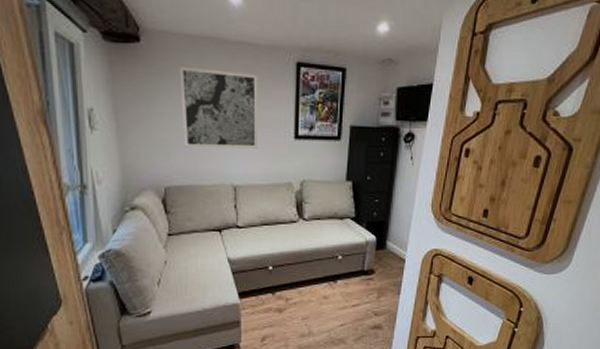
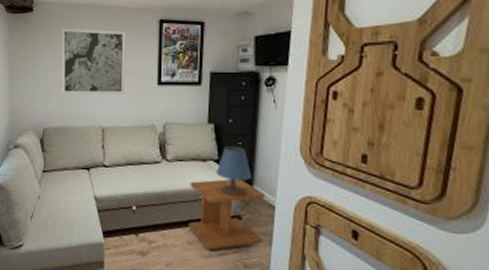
side table: none [324,236,398,302] -> present [188,179,266,250]
table lamp: none [353,204,386,253] -> present [216,147,251,198]

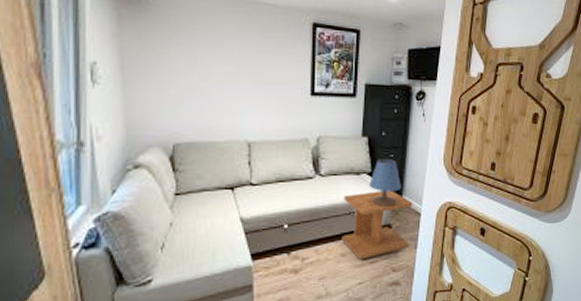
wall art: present [61,28,125,94] -> none [193,23,274,105]

